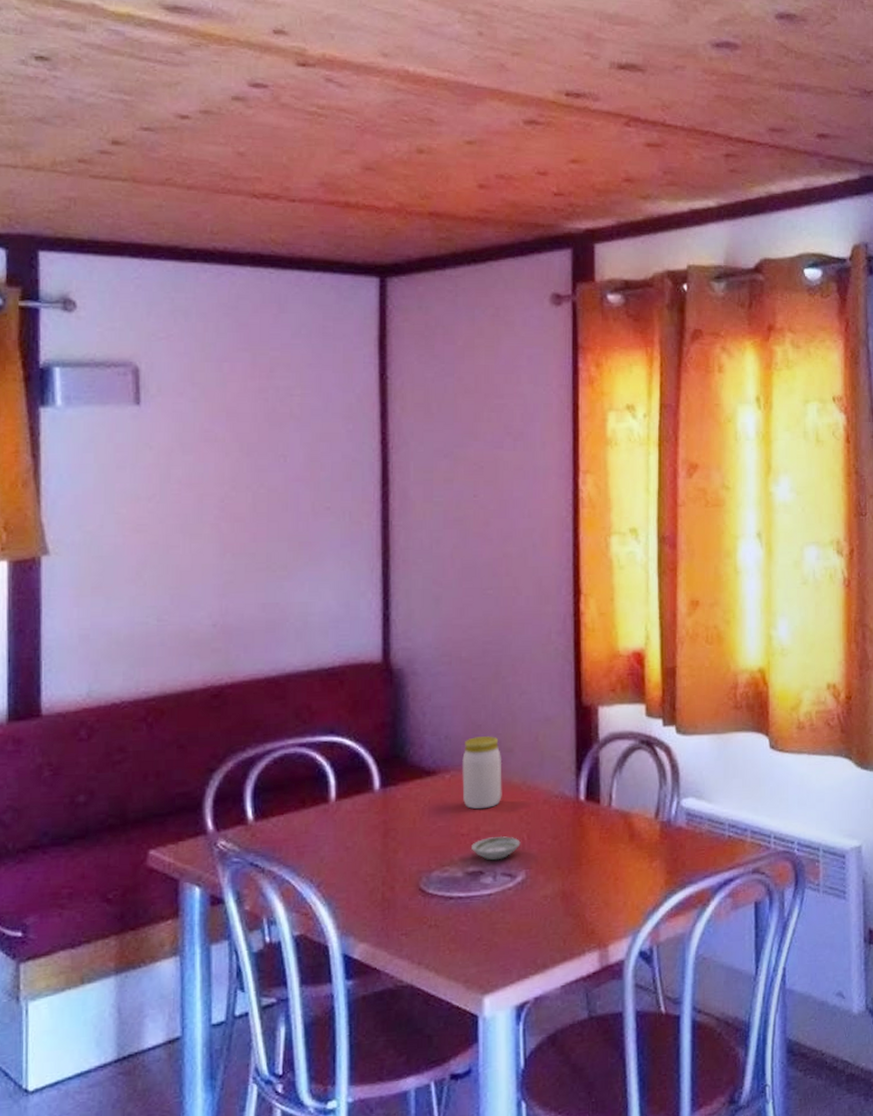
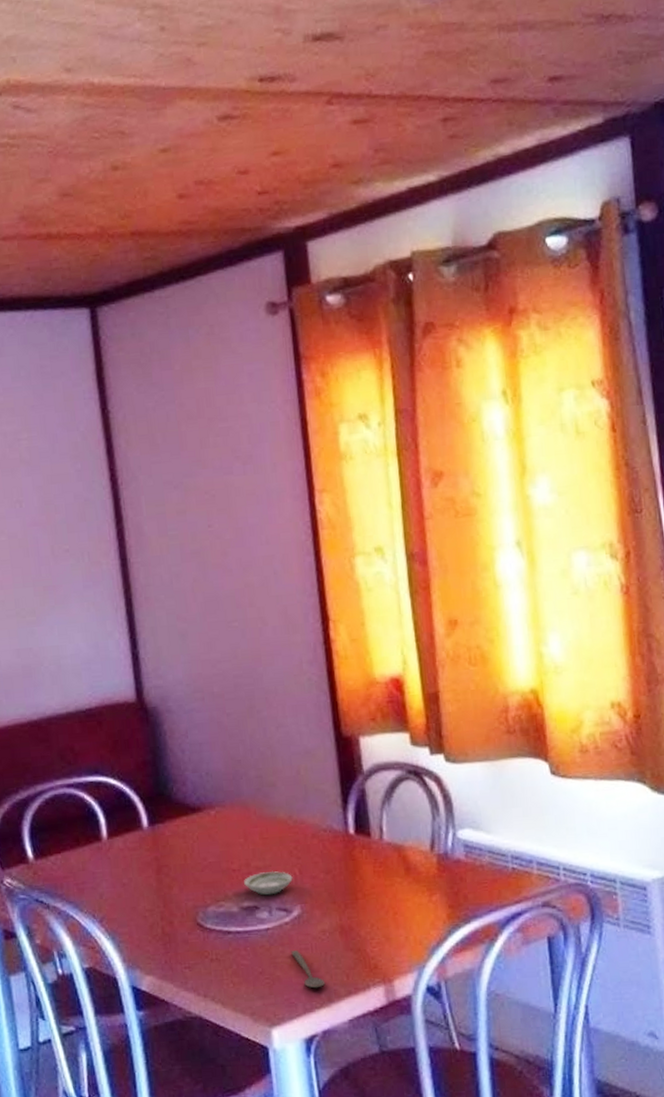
jar: present [462,736,502,810] -> none [225,771,269,845]
spoon: none [510,916,542,955] -> present [290,950,326,989]

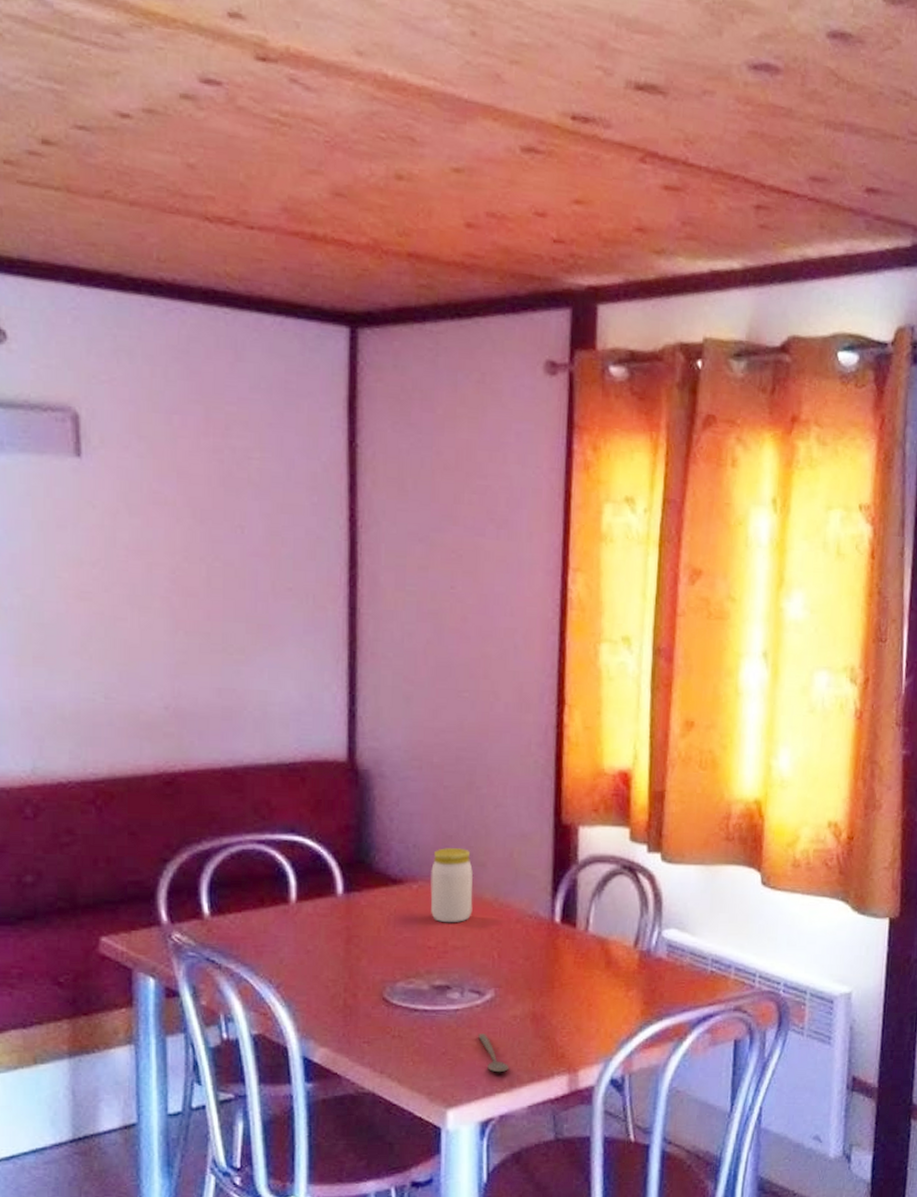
jar: none [225,771,269,845] -> present [430,848,474,923]
saucer: present [244,870,293,896] -> none [439,951,490,976]

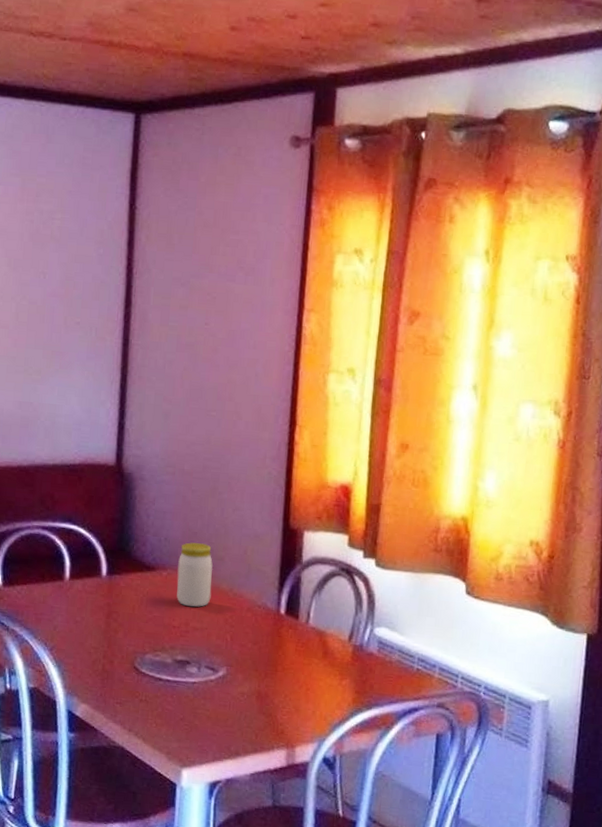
spoon: present [477,1034,510,1073] -> none [210,705,236,742]

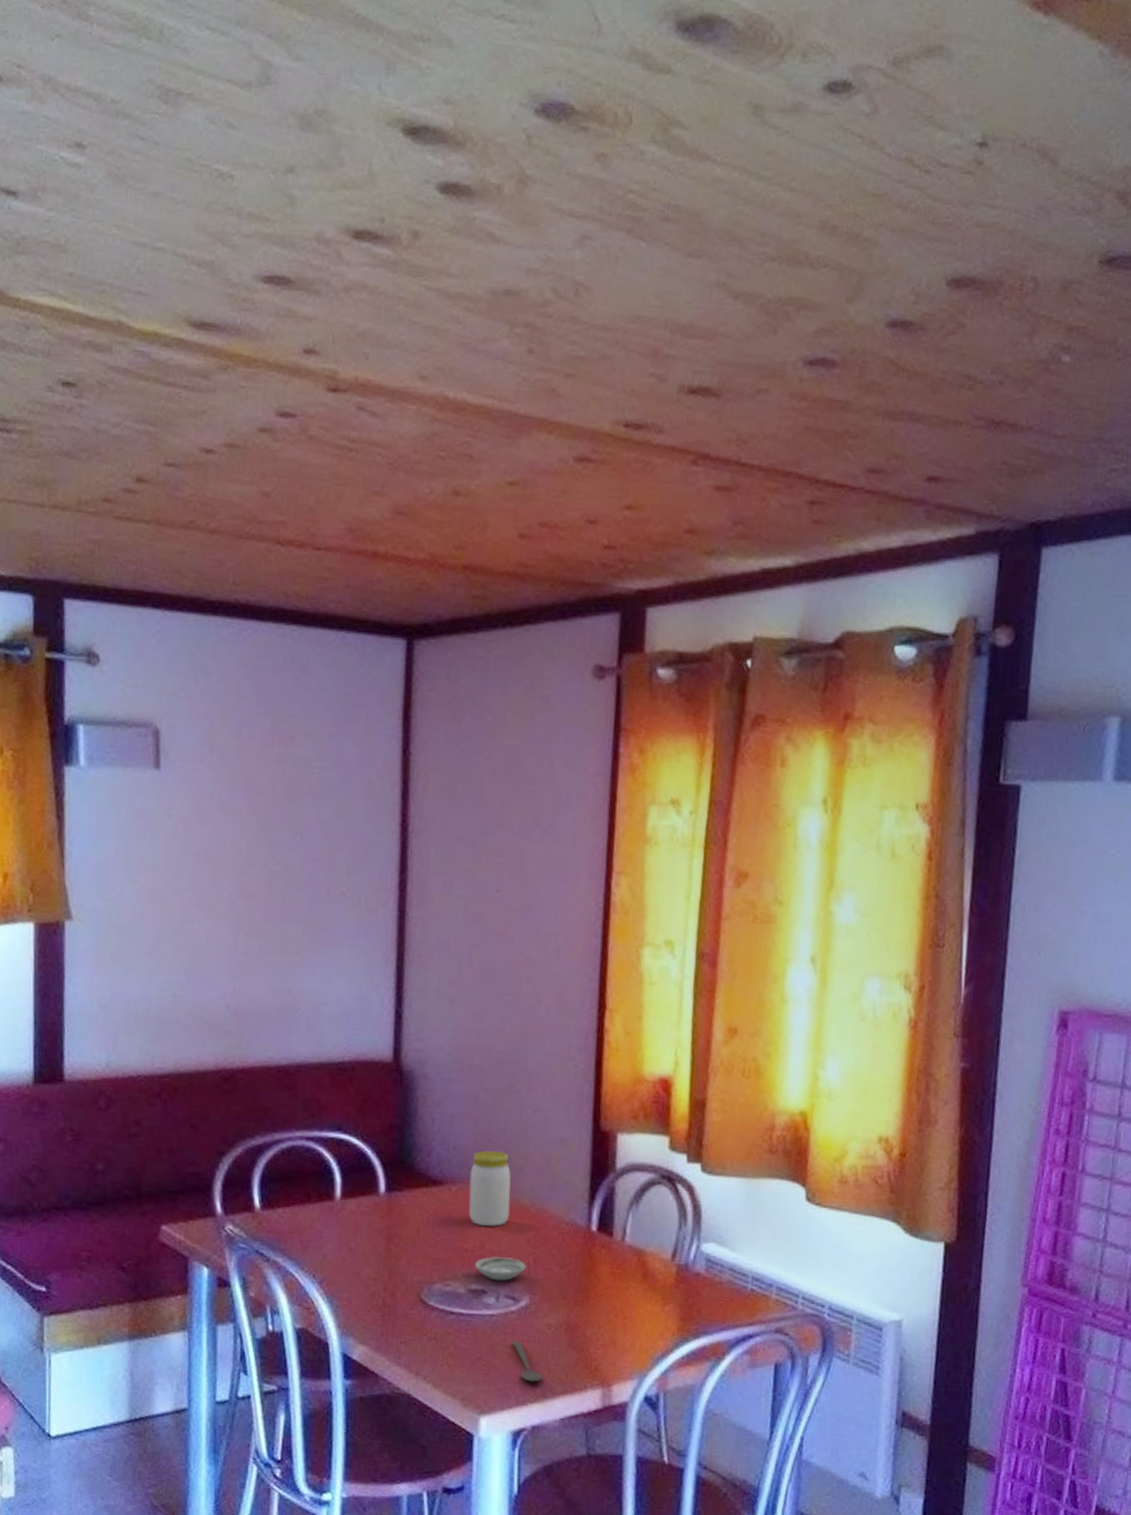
saucer: none [181,633,224,655] -> present [475,1256,526,1282]
spoon: none [210,705,236,742] -> present [511,1341,543,1382]

